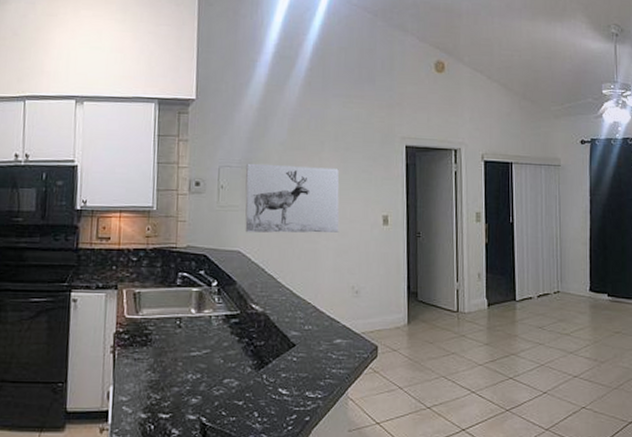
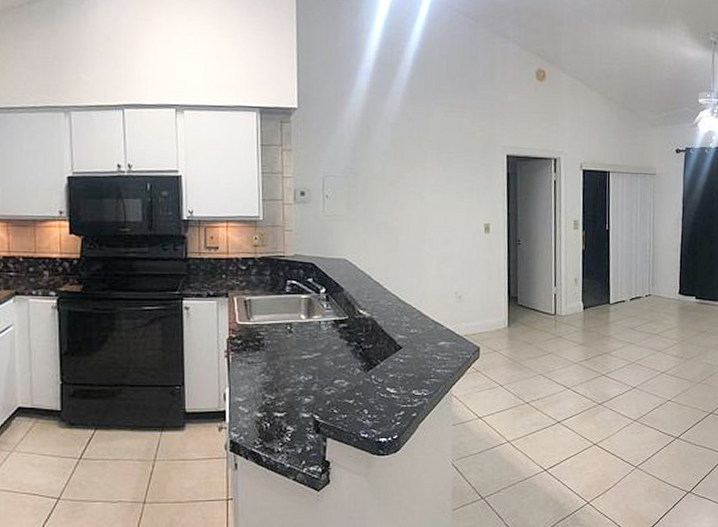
wall art: present [245,163,340,233] -> none [349,172,443,242]

